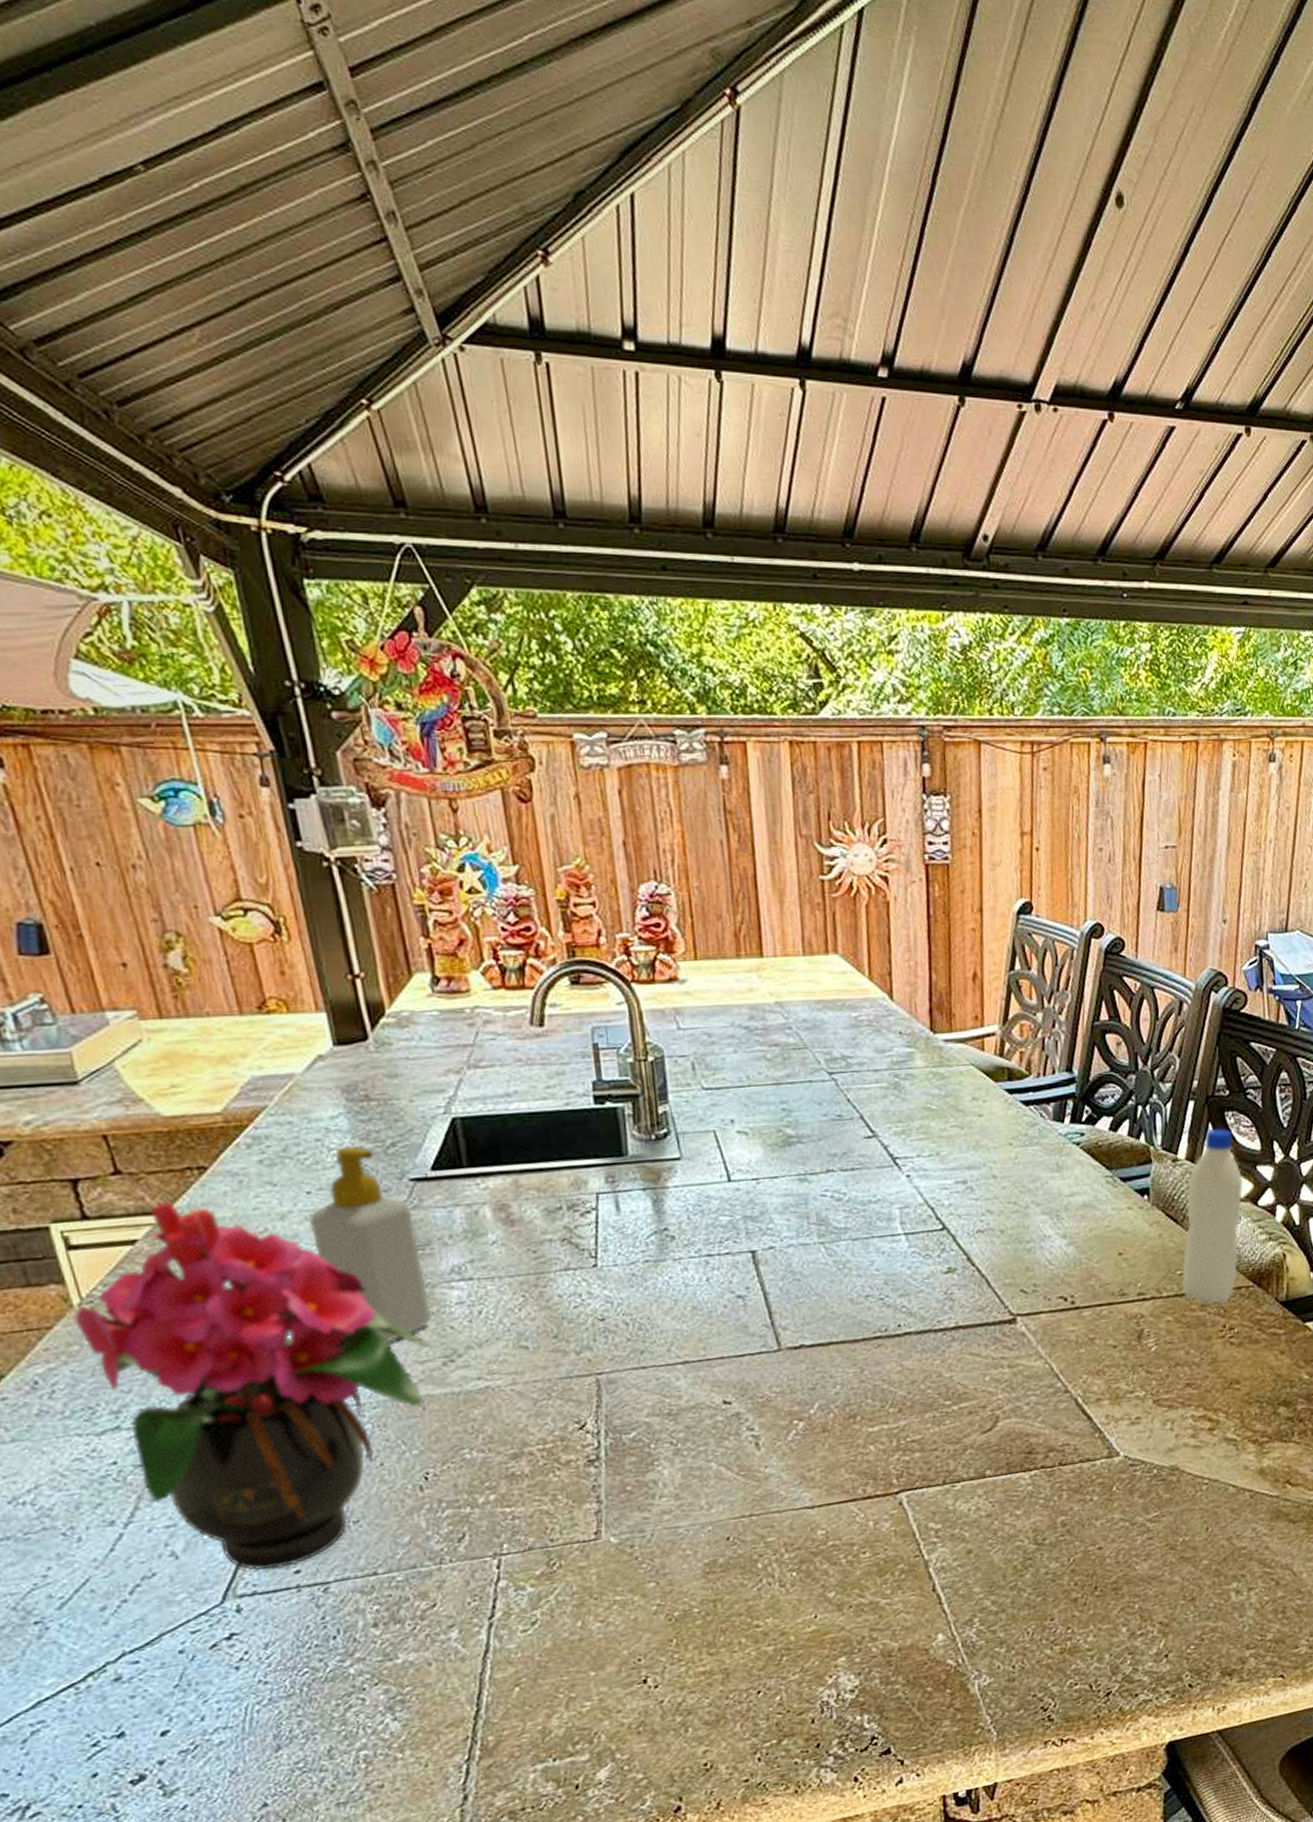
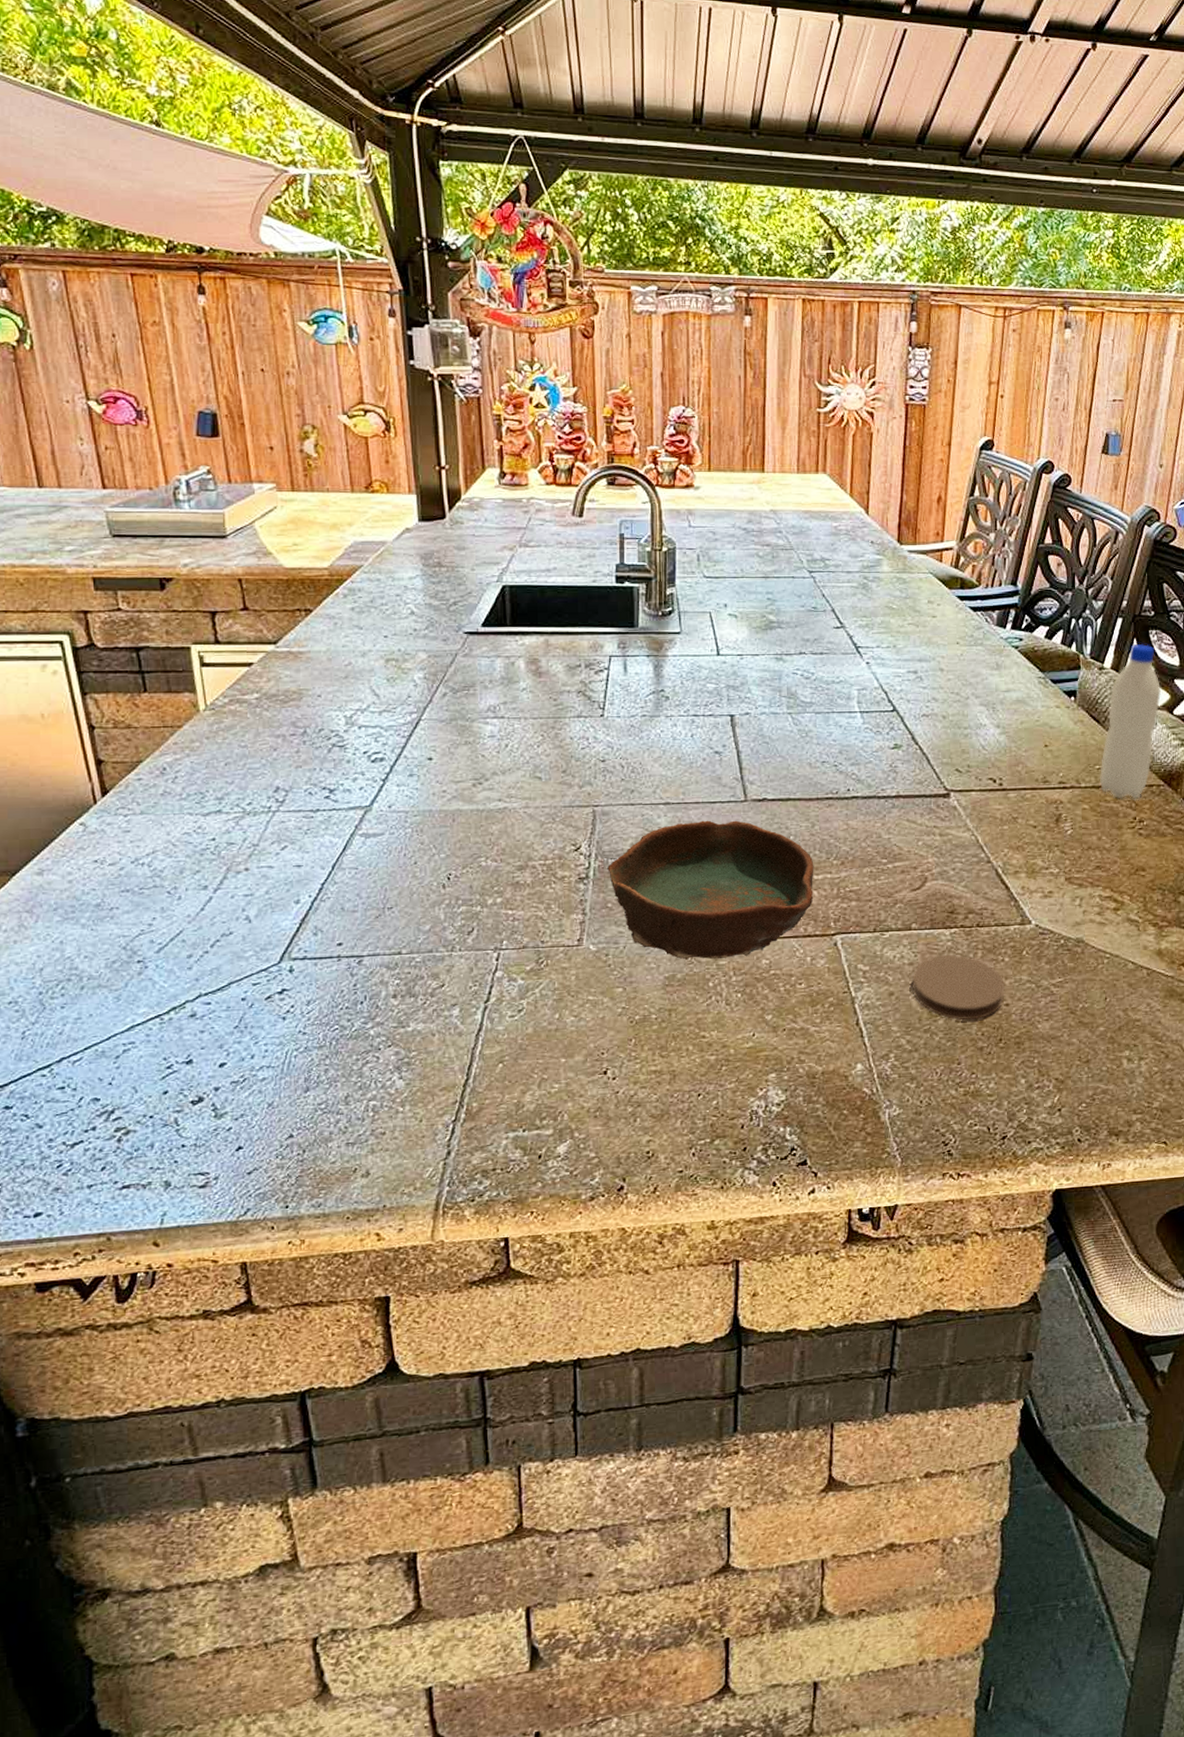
potted flower: present [73,1201,437,1570] -> none [198,634,469,940]
soap bottle: present [309,1146,431,1343] -> none [383,602,469,763]
bowl: none [621,1373,870,1541] -> present [607,820,814,960]
coaster: none [991,1499,1097,1572] -> present [912,954,1006,1020]

